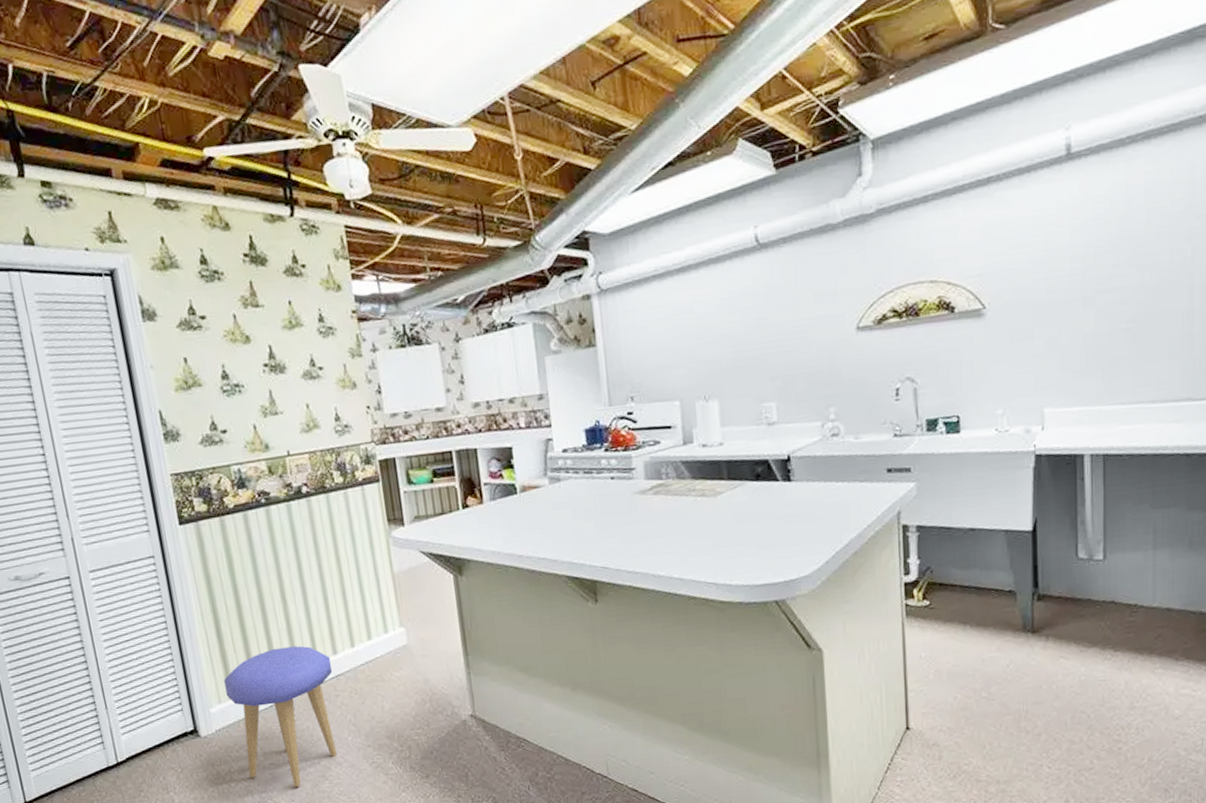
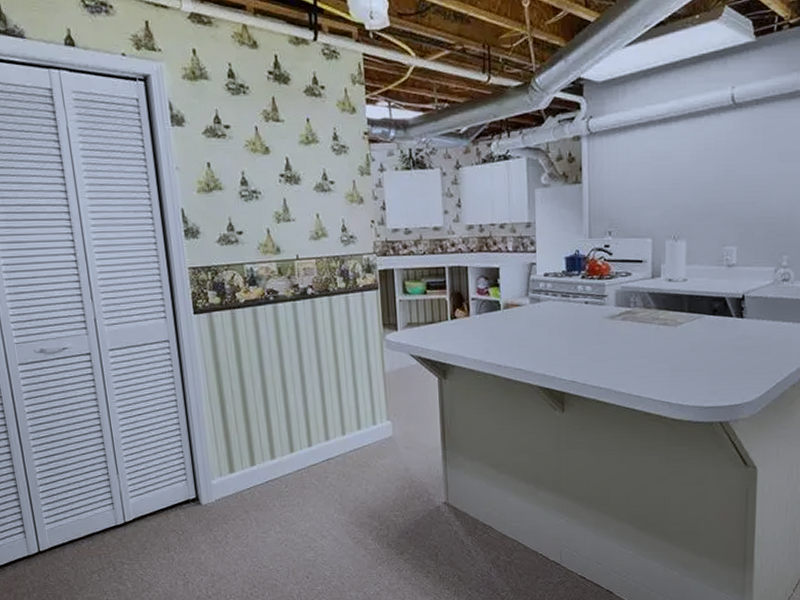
stool: present [224,646,337,788] -> none [226,430,324,555]

